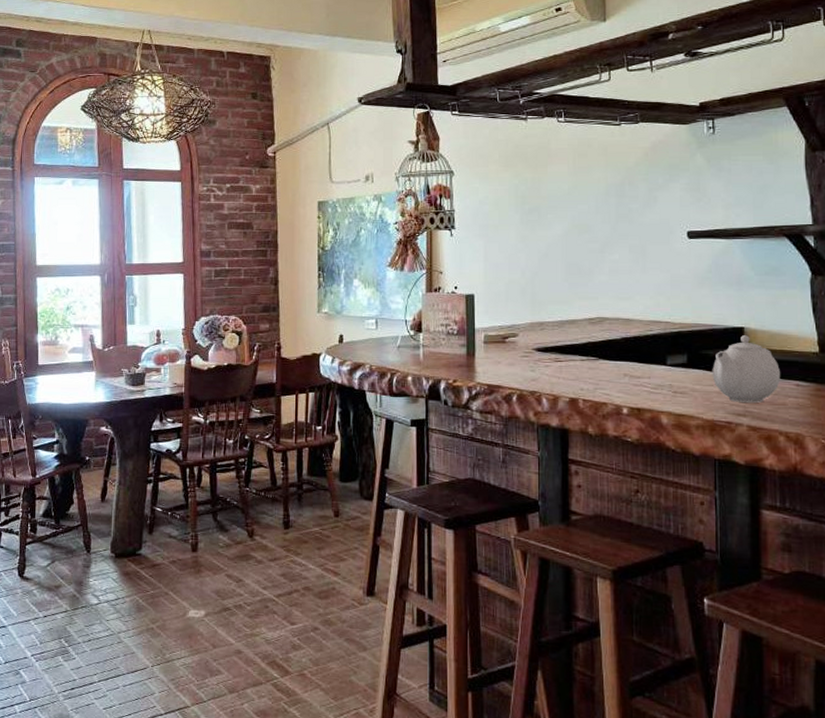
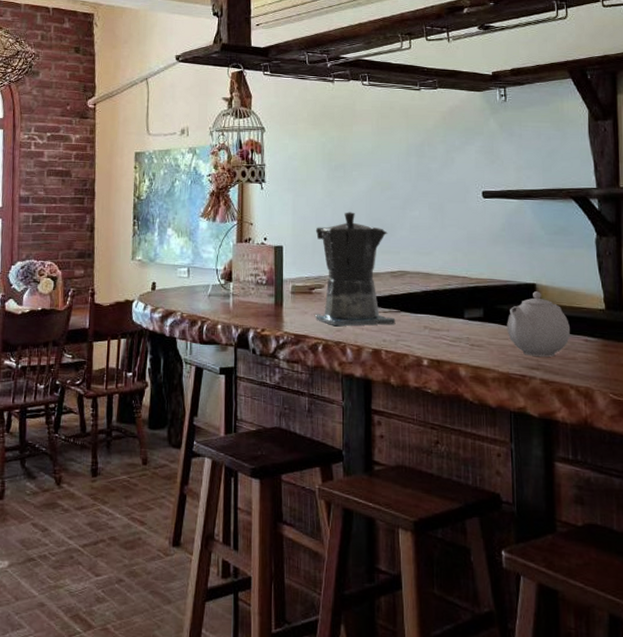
coffee maker: none [508,257,594,376] -> present [314,212,396,327]

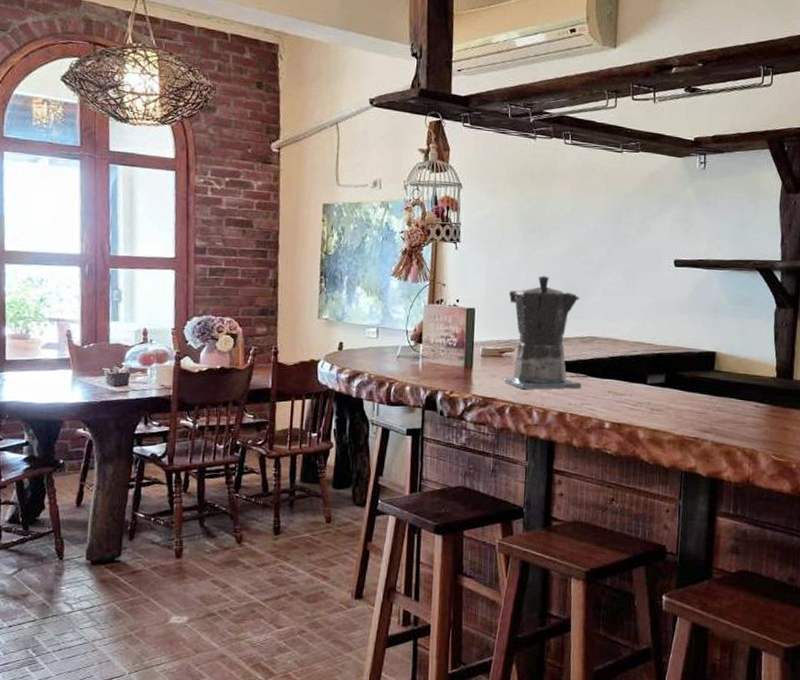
teapot: present [506,291,570,357] -> none [685,359,743,421]

